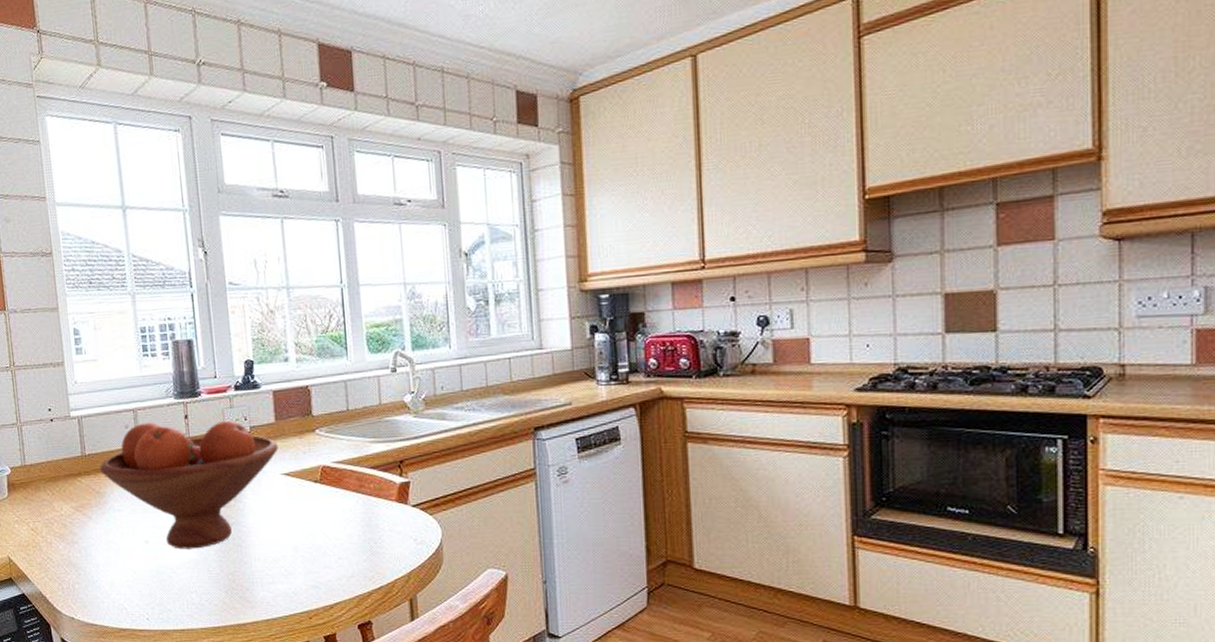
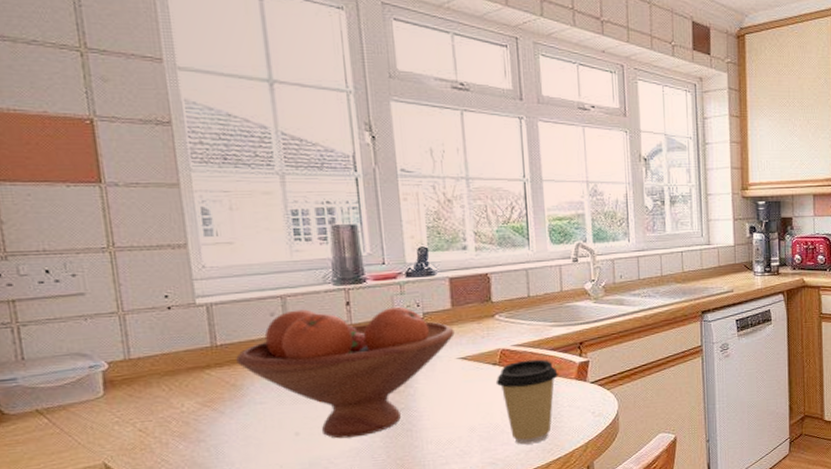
coffee cup: none [317,478,378,569] -> present [495,359,558,445]

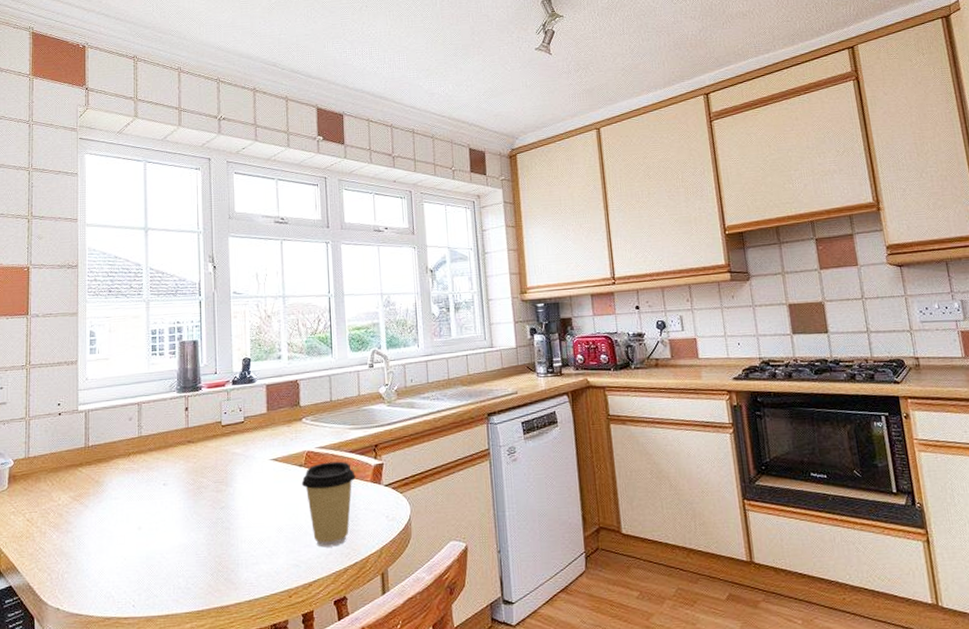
fruit bowl: present [236,306,455,439] -> none [101,411,269,534]

